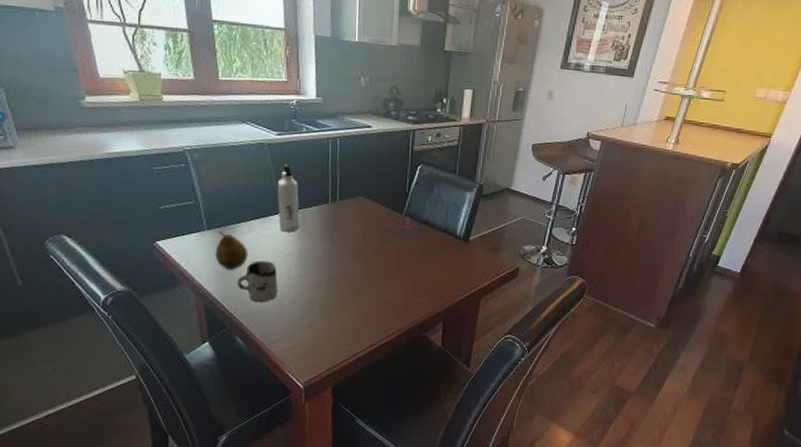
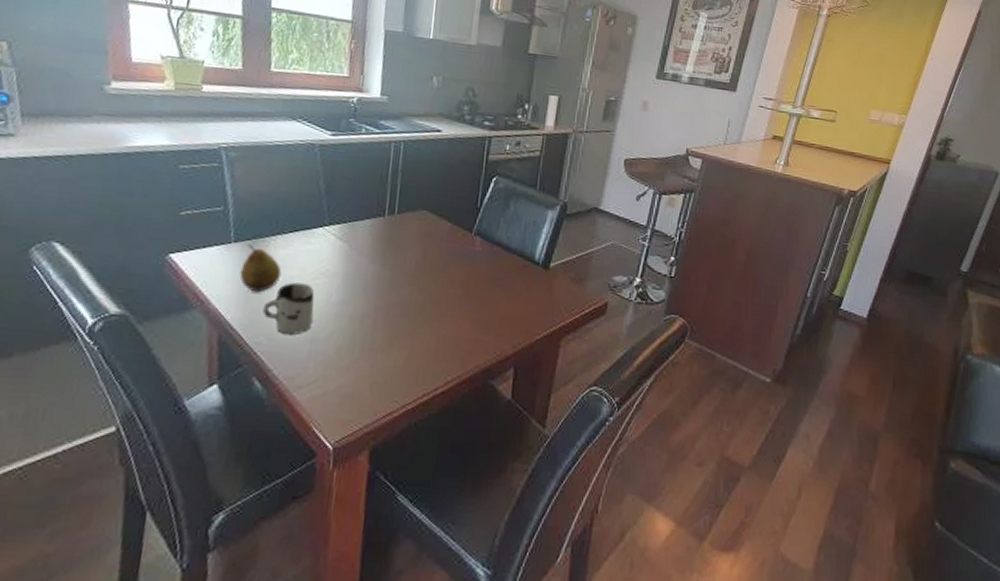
water bottle: present [277,165,300,232] -> none [322,169,351,249]

